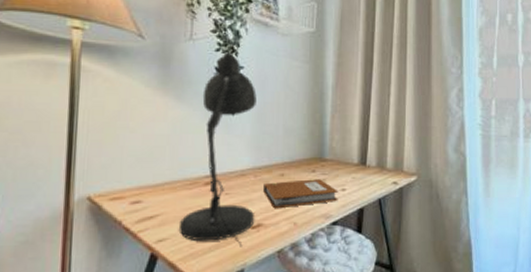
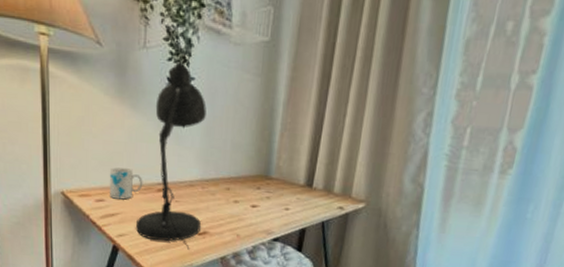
mug: none [147,162,188,199] -> present [109,167,143,200]
notebook: present [263,179,338,209] -> none [210,195,282,220]

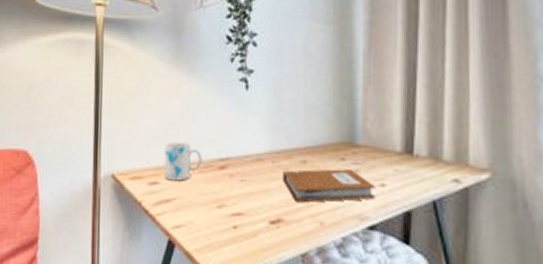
desk lamp: present [135,62,207,250] -> none [194,18,273,245]
notebook: none [210,195,282,220] -> present [283,169,376,203]

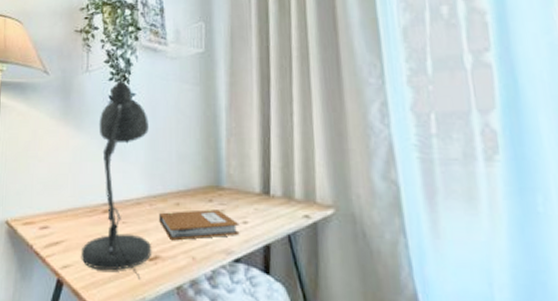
mug: present [164,141,202,181] -> none [53,189,88,225]
desk lamp: none [194,18,273,245] -> present [80,80,151,280]

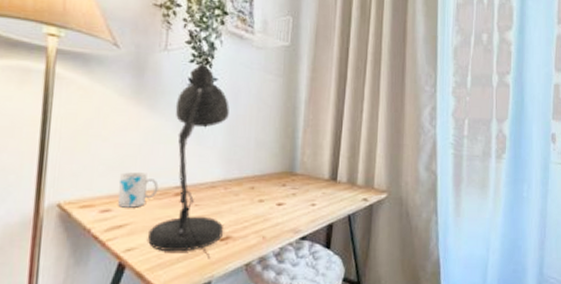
mug: none [53,189,88,225] -> present [117,171,159,208]
notebook: present [159,209,240,241] -> none [233,193,308,222]

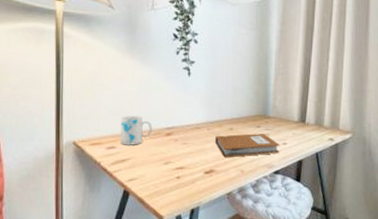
desk lamp: present [147,64,230,259] -> none [145,20,209,189]
notebook: none [233,193,308,222] -> present [215,133,280,158]

